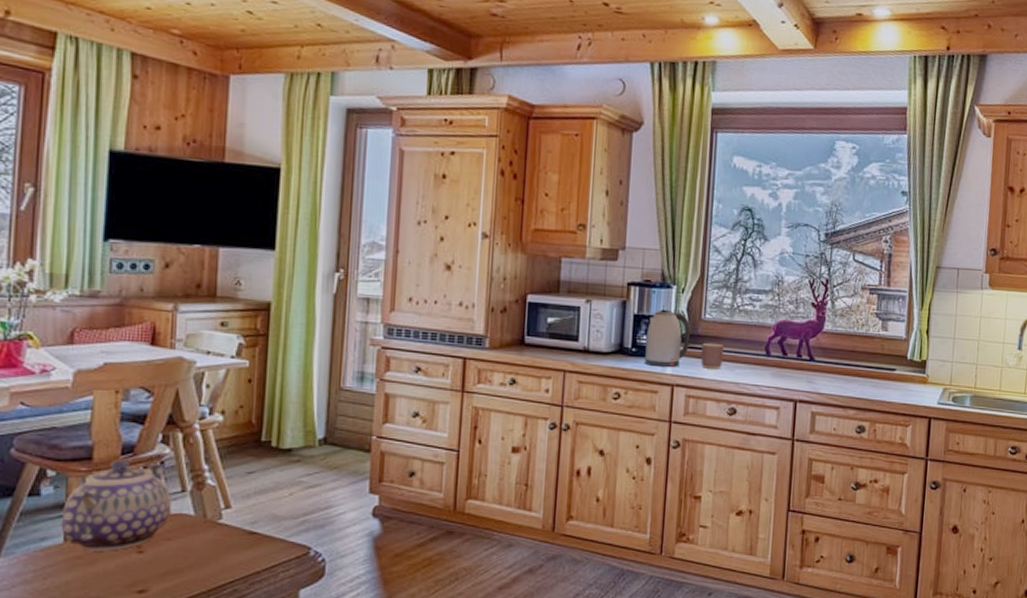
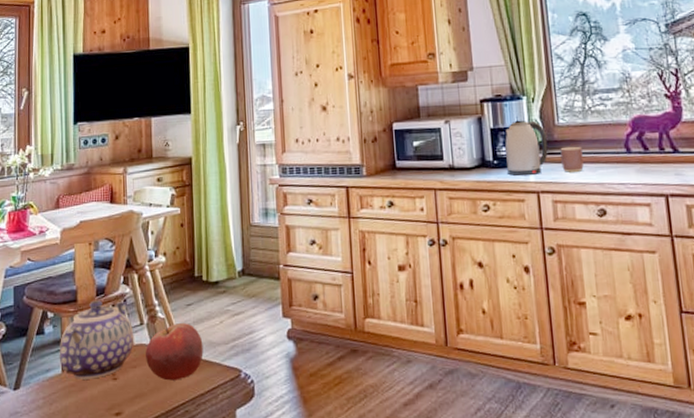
fruit: none [186,493,265,556] -> present [146,323,204,381]

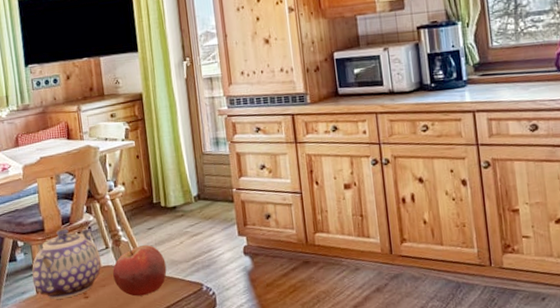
kettle: present [505,120,548,177] -> none [441,44,483,98]
mug: present [560,146,584,172] -> none [494,67,517,92]

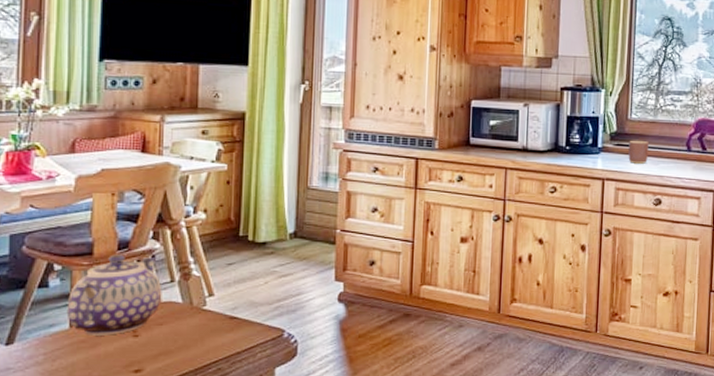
fruit: present [113,245,167,297] -> none [175,282,243,339]
mug: none [494,67,517,92] -> present [628,140,649,164]

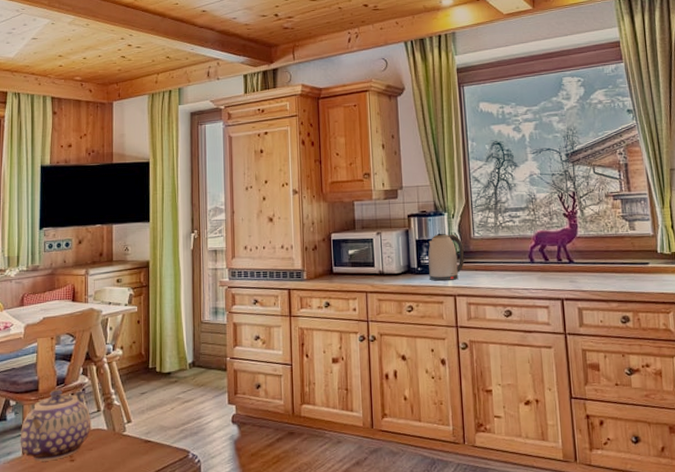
kettle: none [578,111,618,164] -> present [428,233,464,282]
mug: present [628,140,649,164] -> none [475,256,494,279]

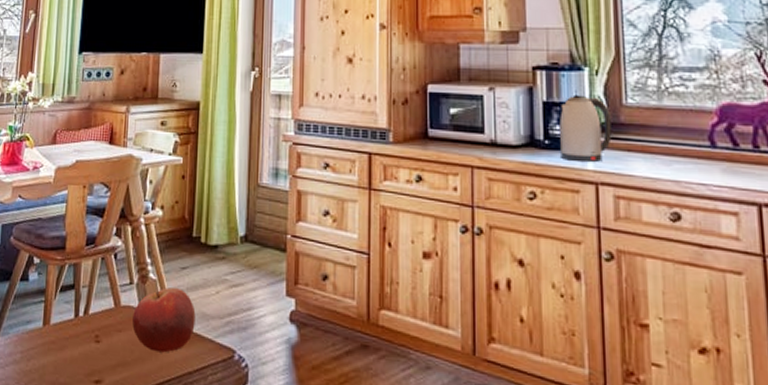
teapot: present [20,389,91,461] -> none [41,250,122,339]
fruit: none [102,410,155,461] -> present [132,287,196,353]

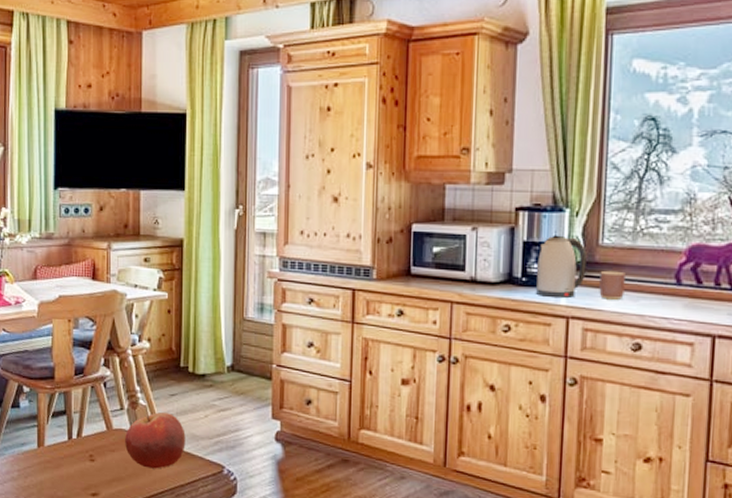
mug: none [627,132,655,164] -> present [599,270,625,300]

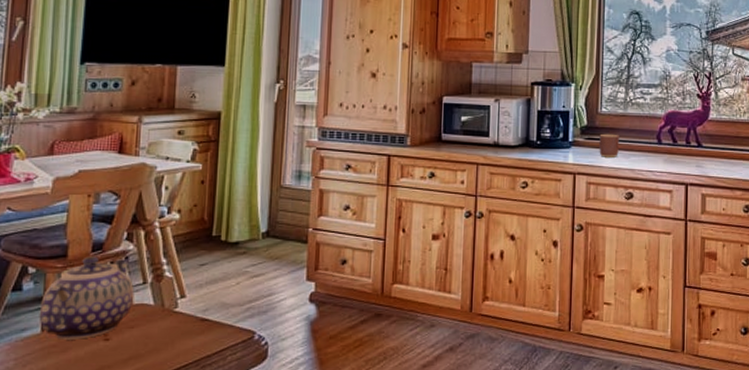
teapot: none [35,379,113,458] -> present [39,256,135,340]
fruit: present [125,412,186,469] -> none [146,283,215,342]
kettle: present [536,235,587,299] -> none [549,105,589,158]

